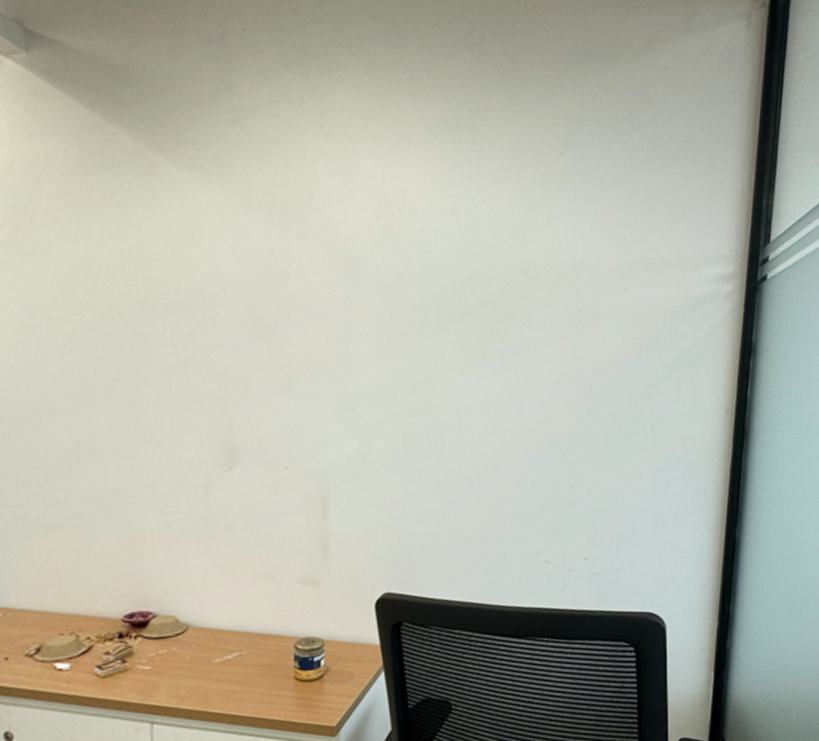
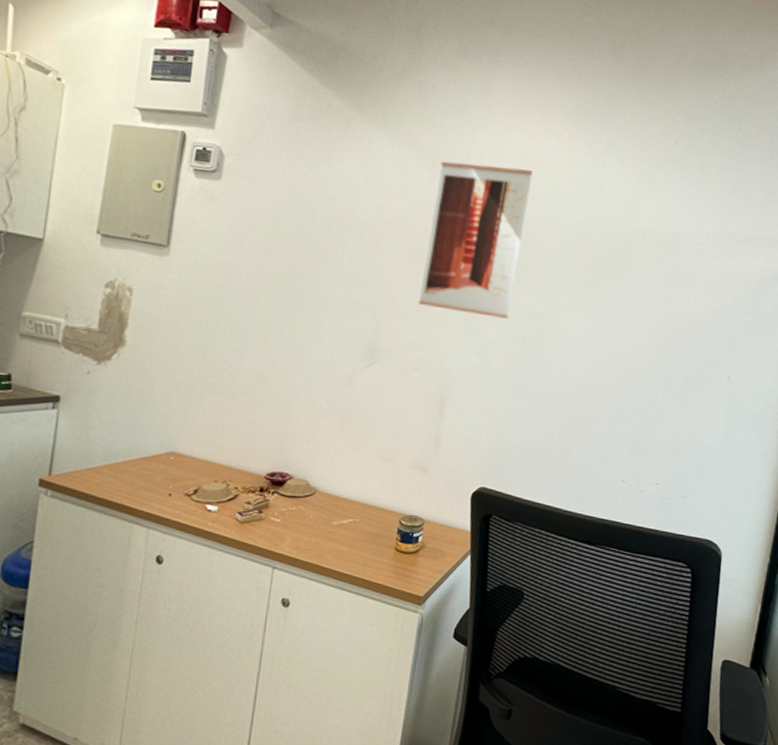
wall art: none [276,205,394,392] -> present [418,161,533,319]

